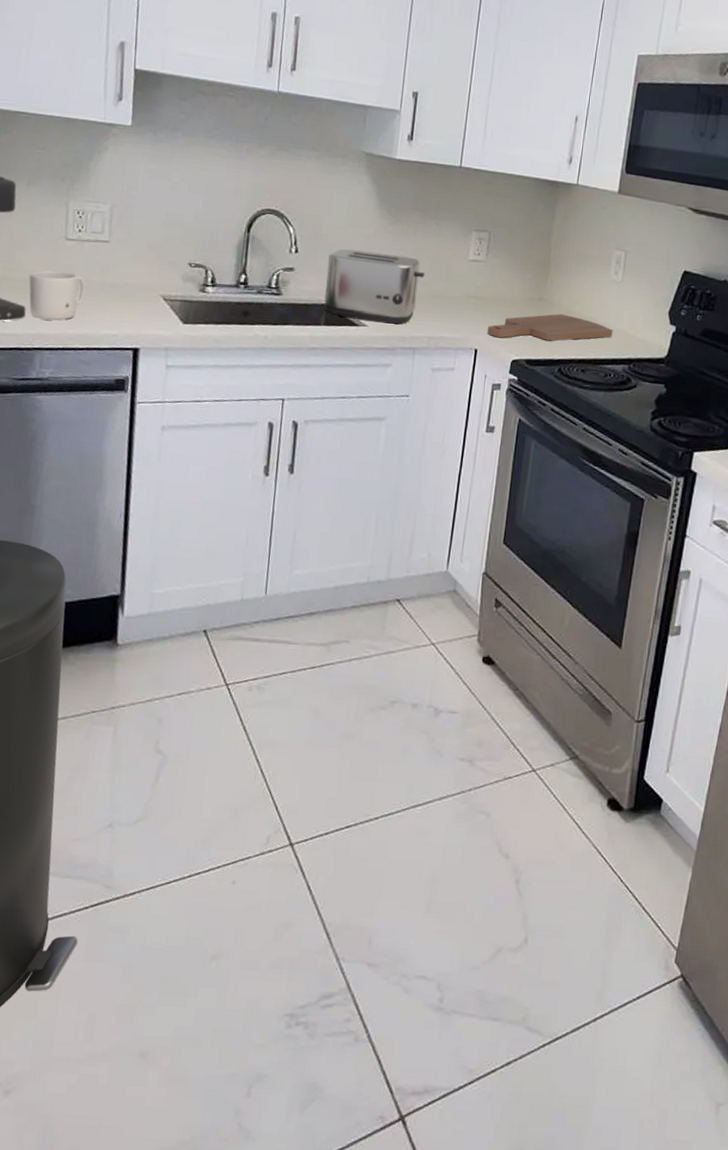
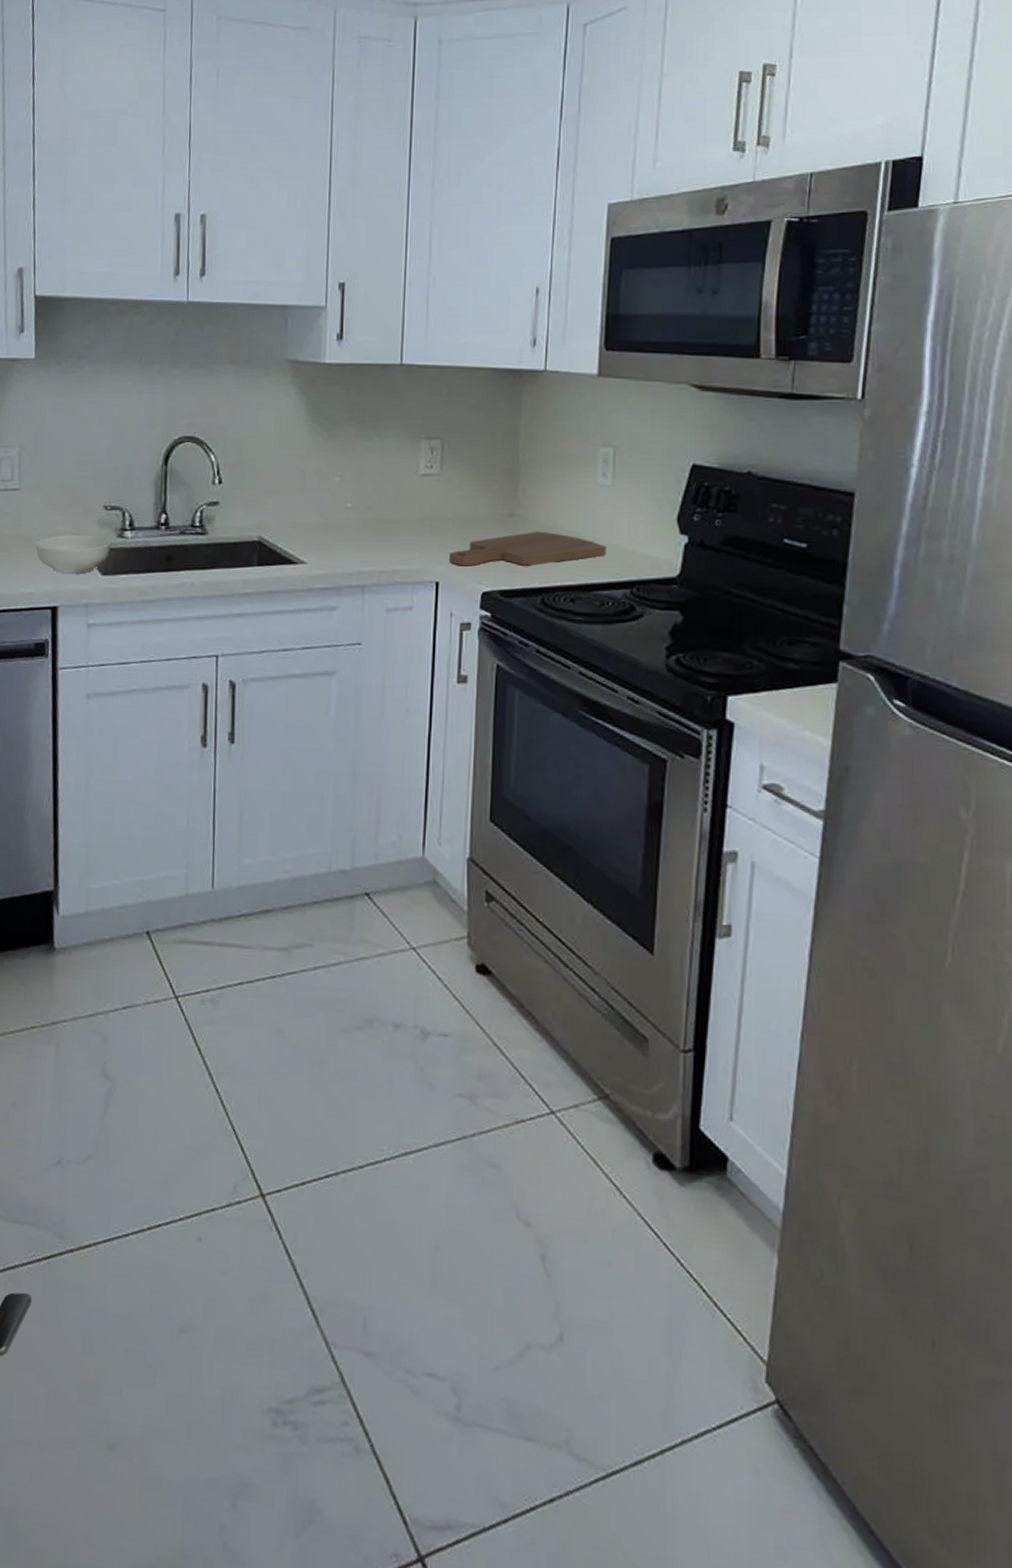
bowl: none [121,285,194,321] -> present [35,535,111,574]
toaster: present [324,249,426,325] -> none [255,474,370,559]

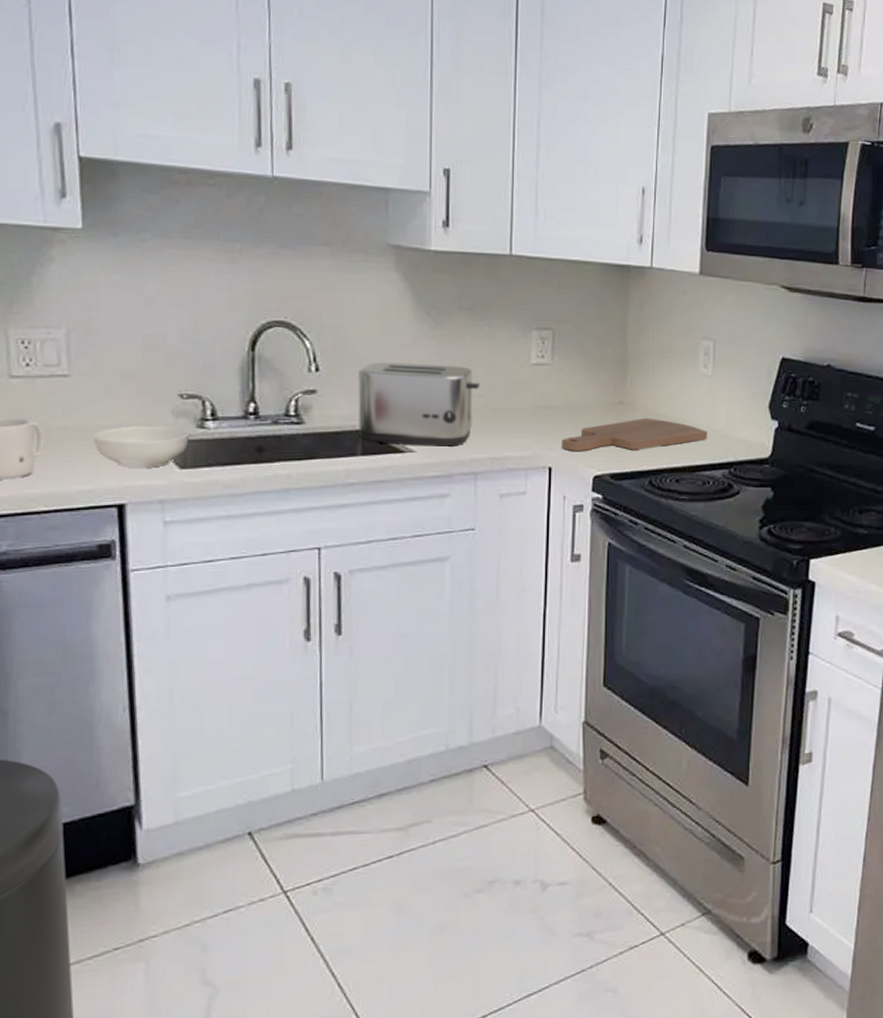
toaster: none [255,474,370,559] -> present [358,362,481,447]

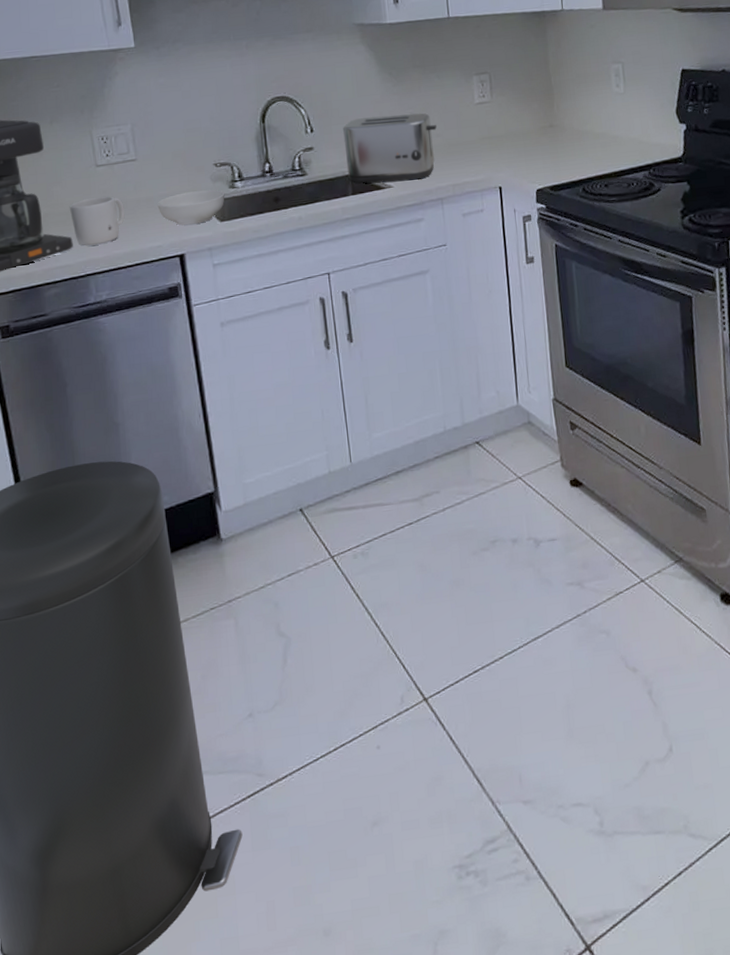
cutting board: present [562,418,708,452] -> none [507,135,627,172]

